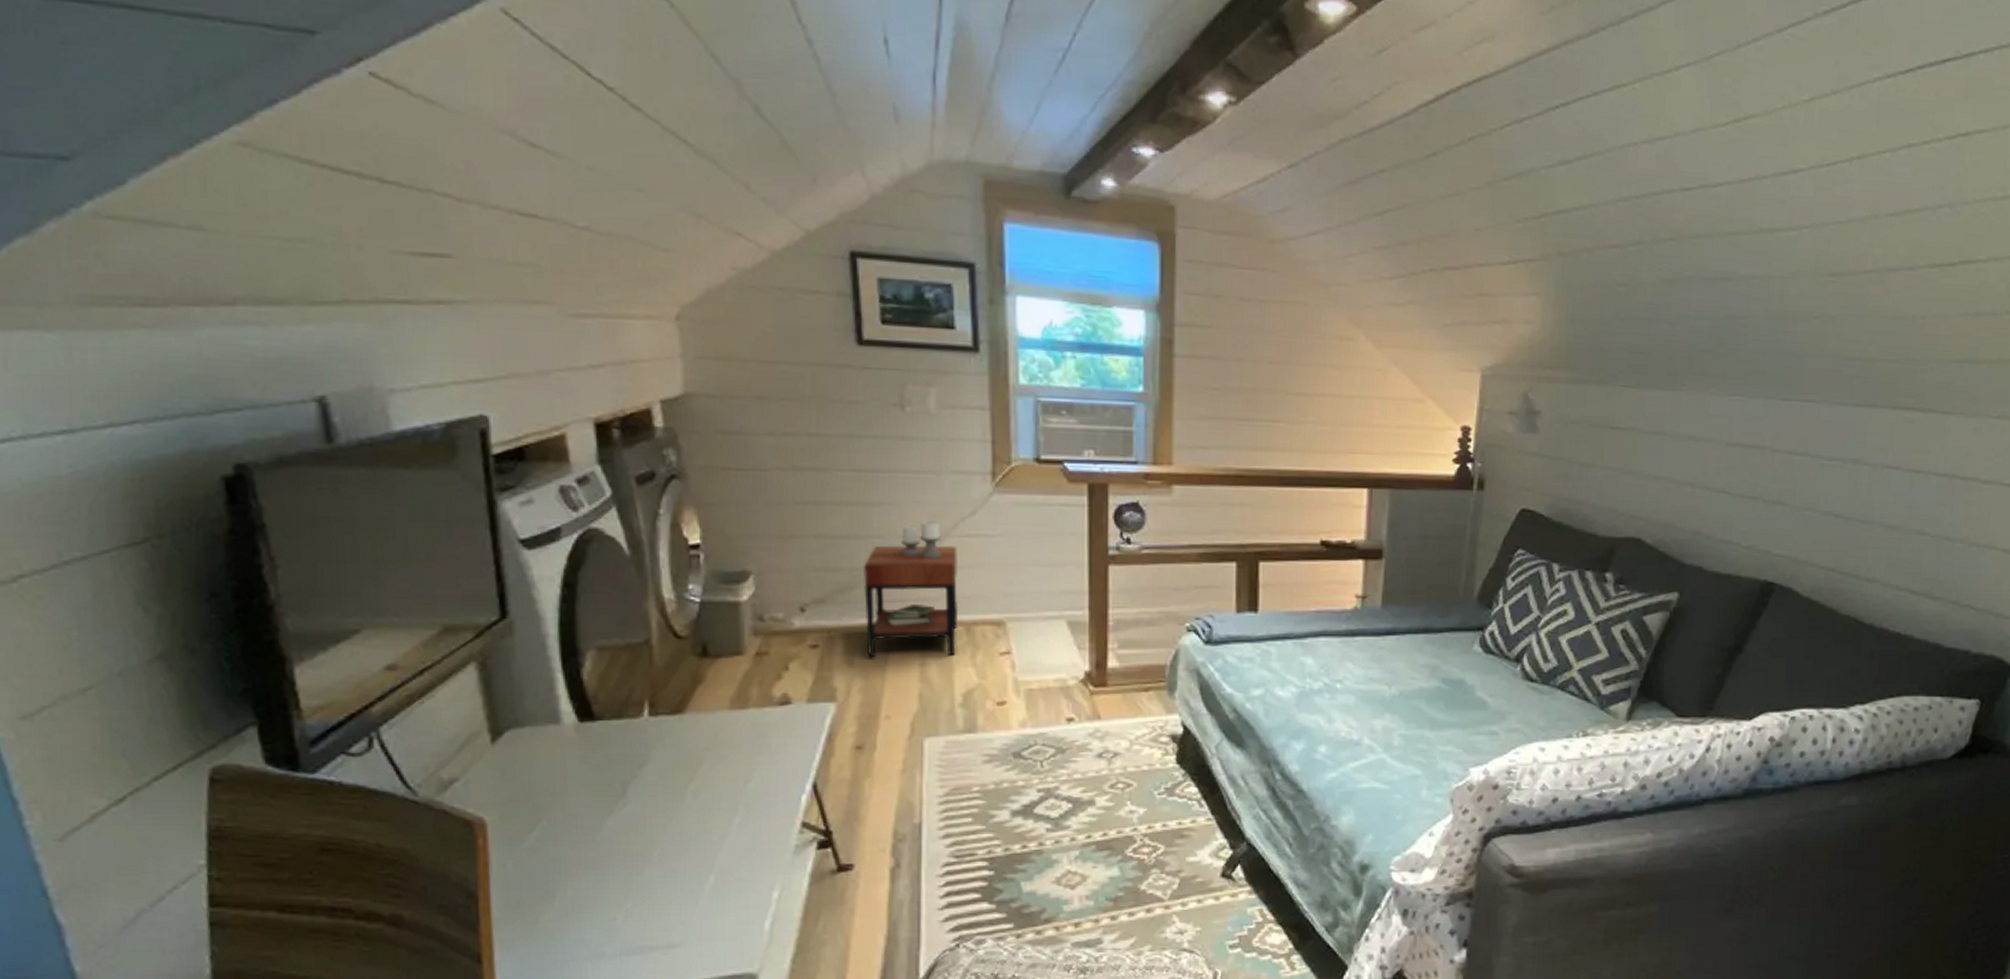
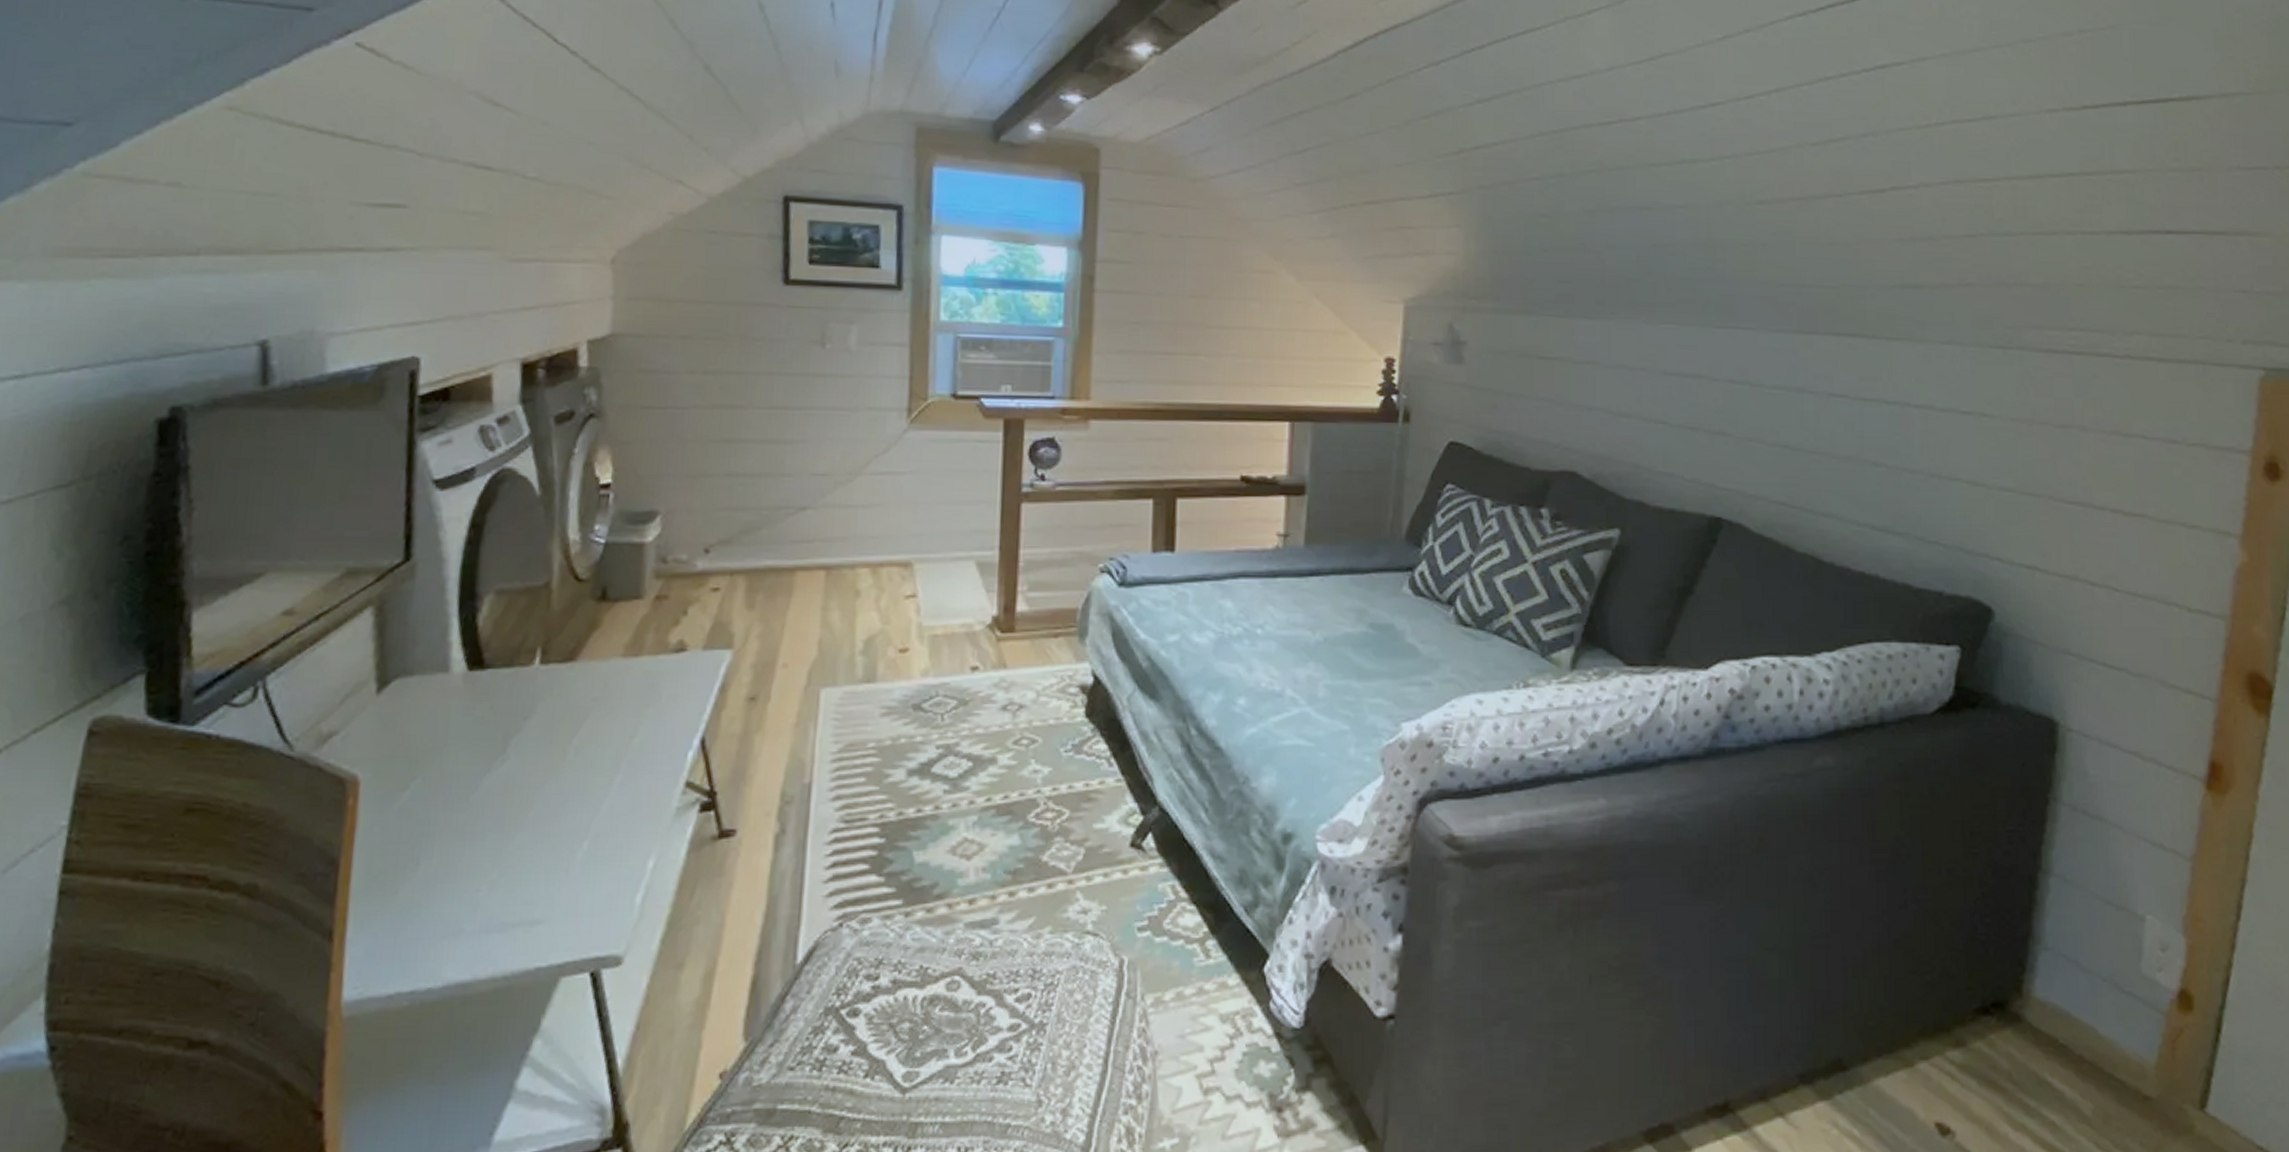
side table: present [862,520,959,658] -> none [769,457,868,602]

